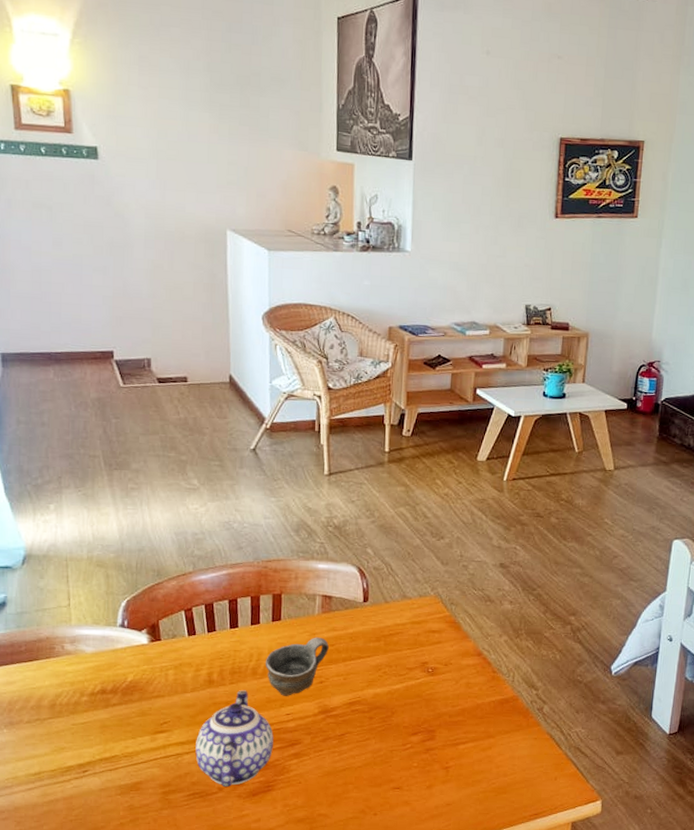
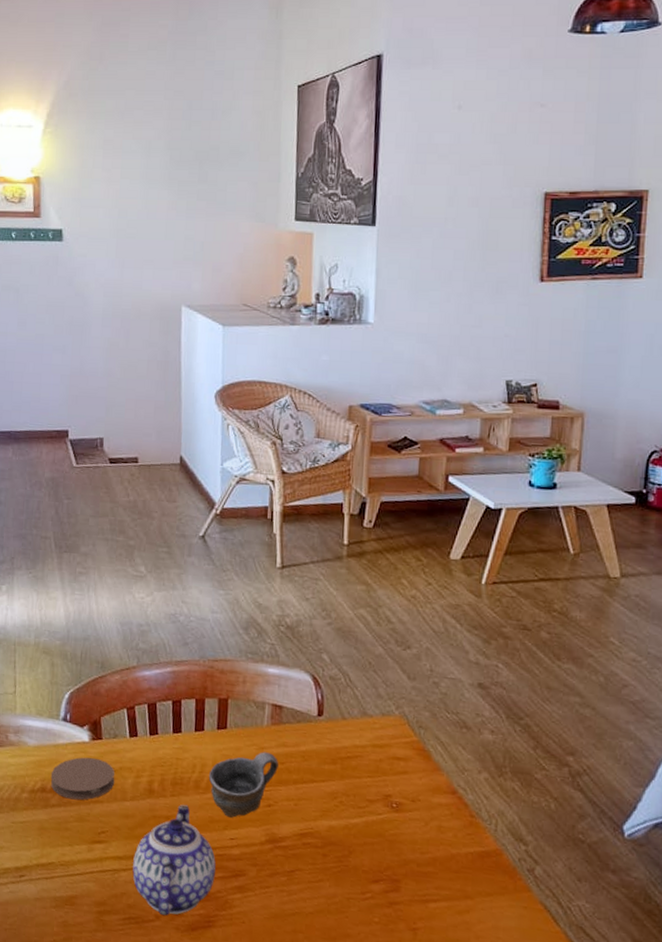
coaster: none [110,658,175,697] -> present [50,757,115,800]

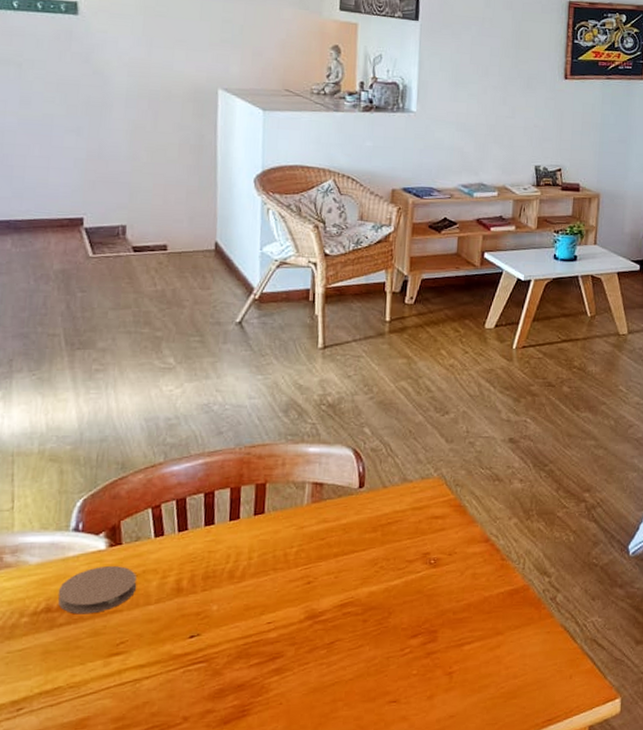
teapot: present [132,804,216,916] -> none [157,596,251,717]
cup: present [208,752,278,818] -> none [244,531,319,602]

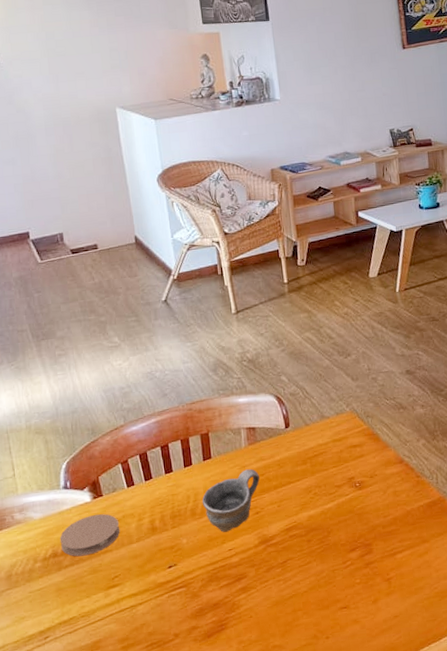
cup: none [244,531,319,602] -> present [202,469,260,532]

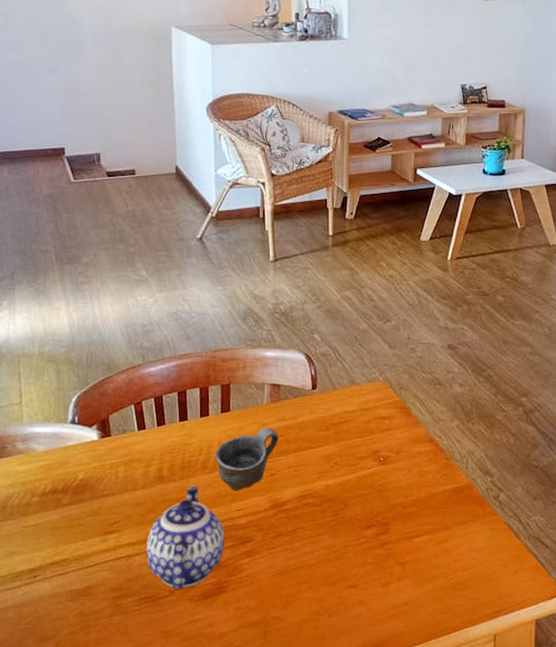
coaster: present [60,514,120,557] -> none [61,455,125,496]
teapot: none [147,531,221,633] -> present [146,485,225,590]

